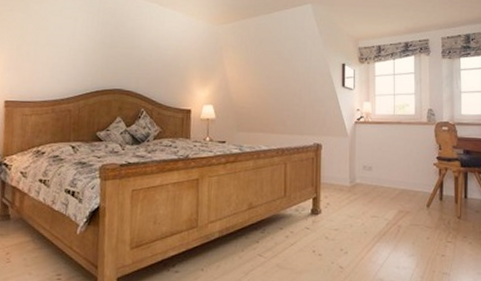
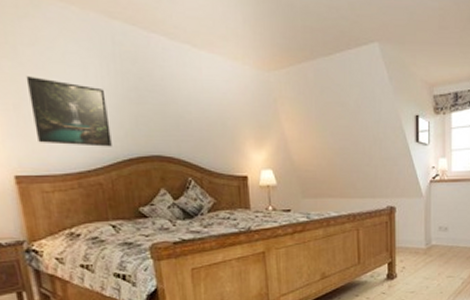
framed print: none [28,25,87,81] -> present [26,76,112,147]

